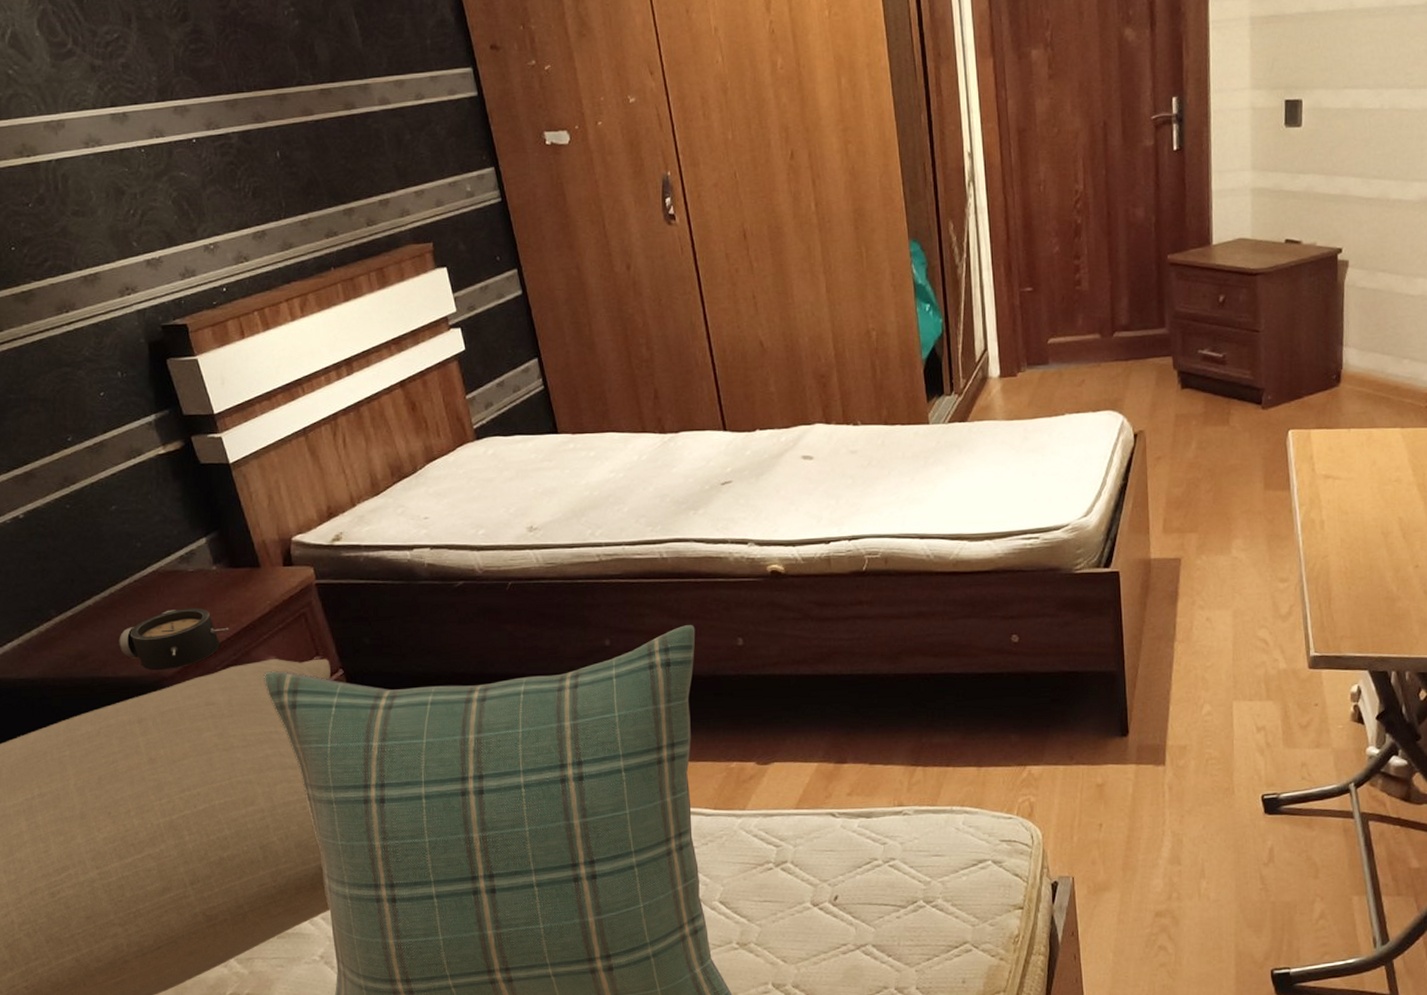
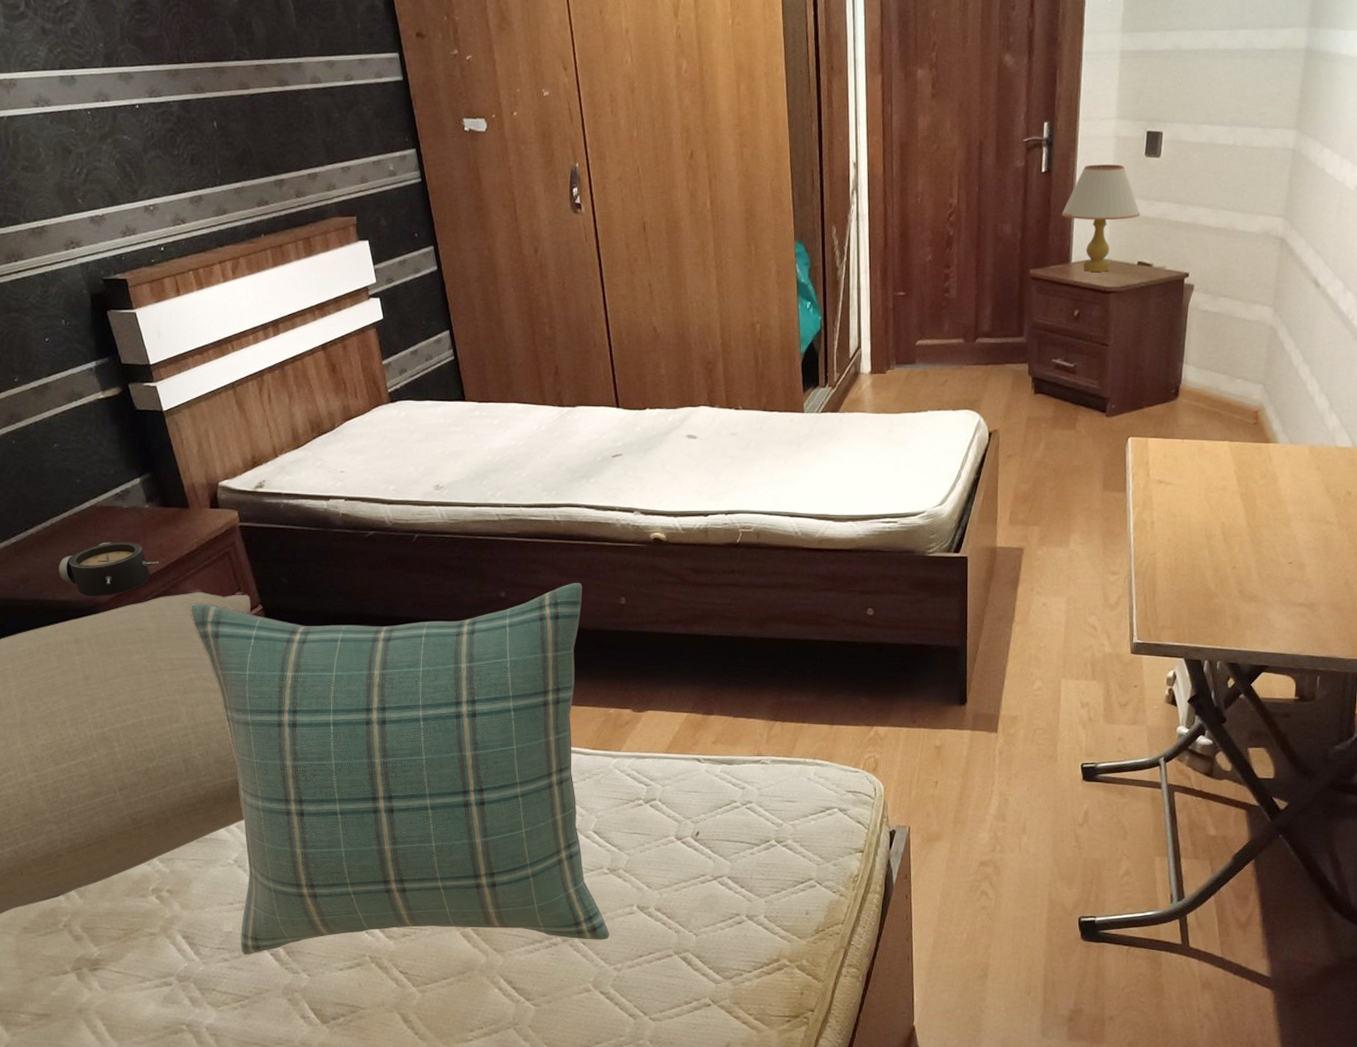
table lamp: none [1197,137,1284,253] -> present [1061,164,1141,272]

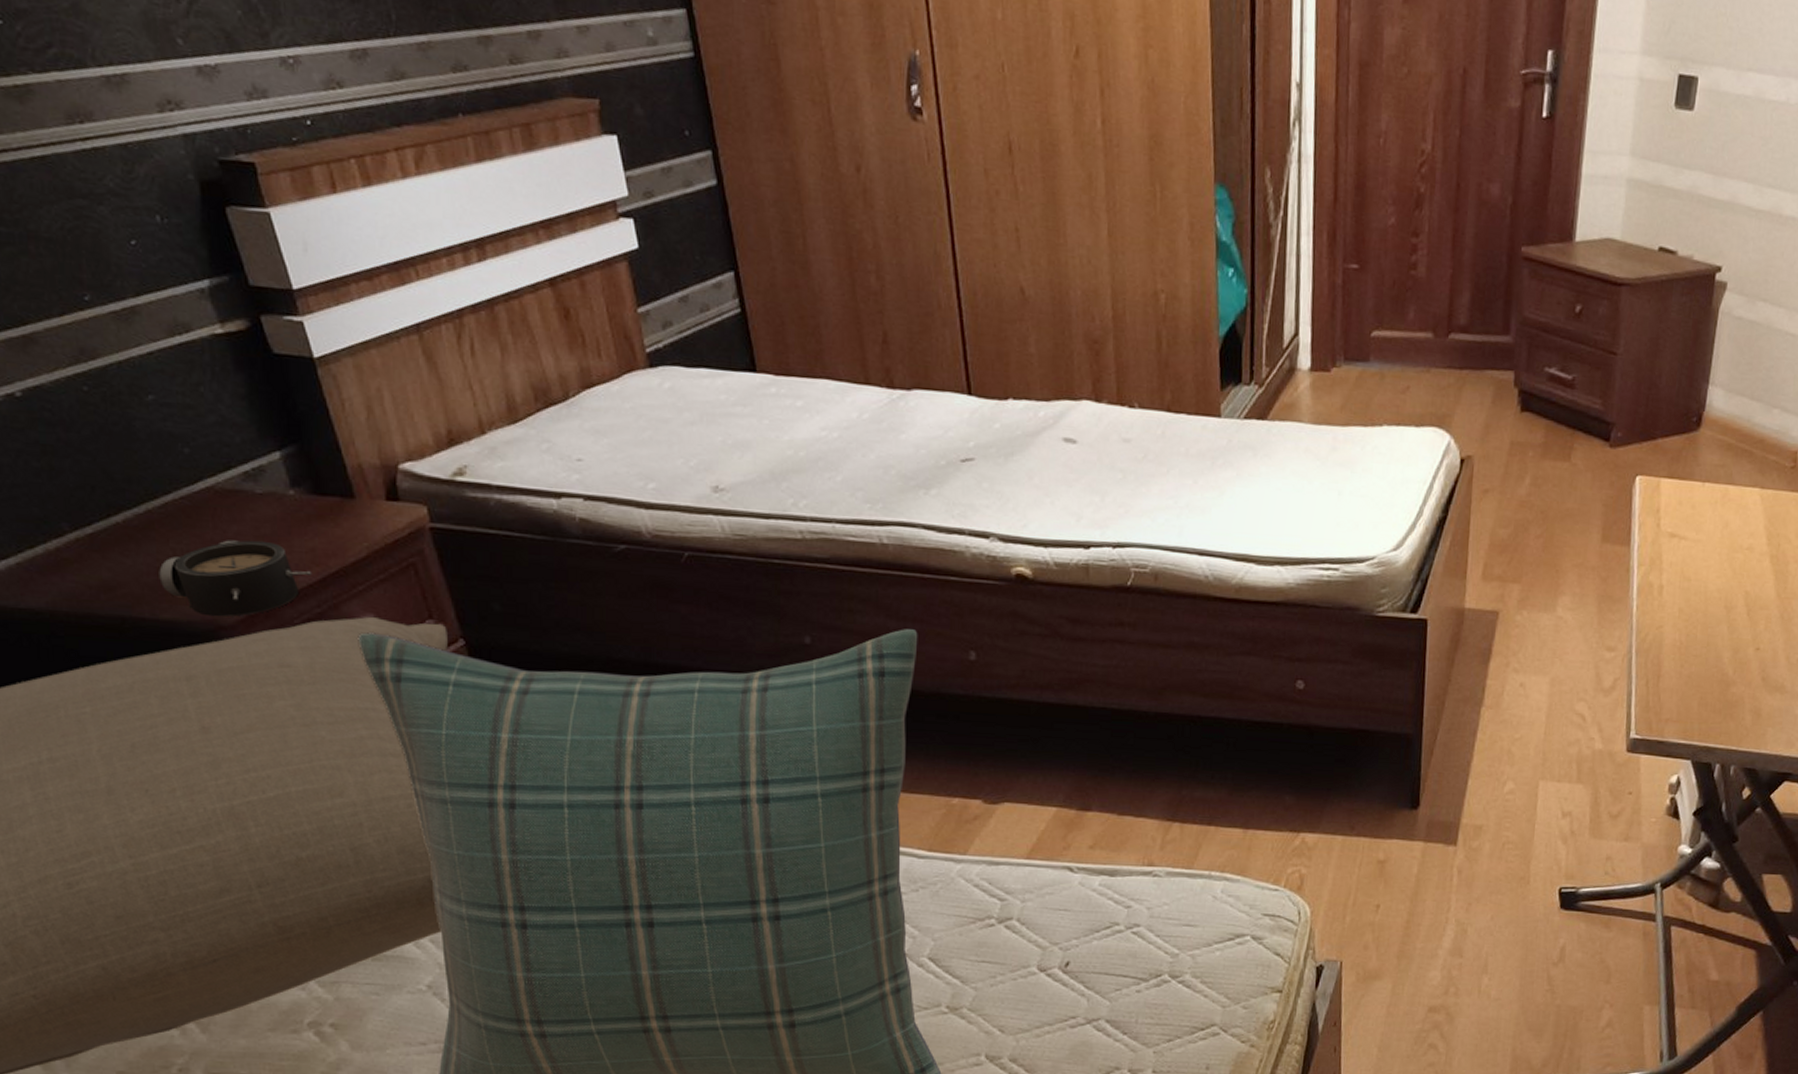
table lamp: present [1061,164,1141,272] -> none [1565,112,1665,257]

